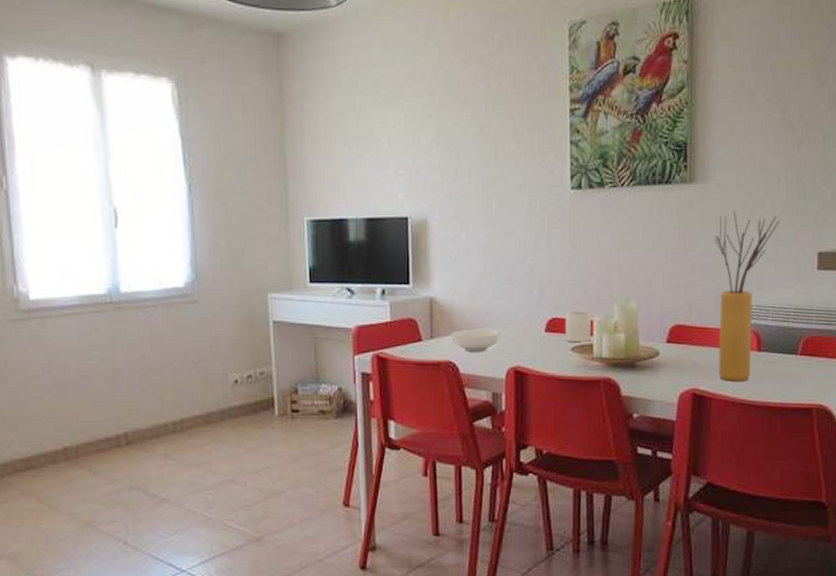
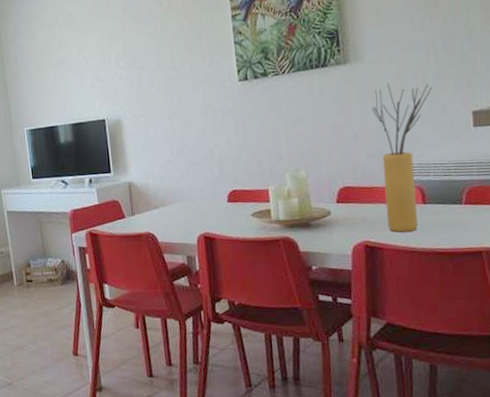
bowl: present [450,328,501,352] -> none [148,204,190,224]
mug: present [565,310,592,343] -> none [243,182,268,210]

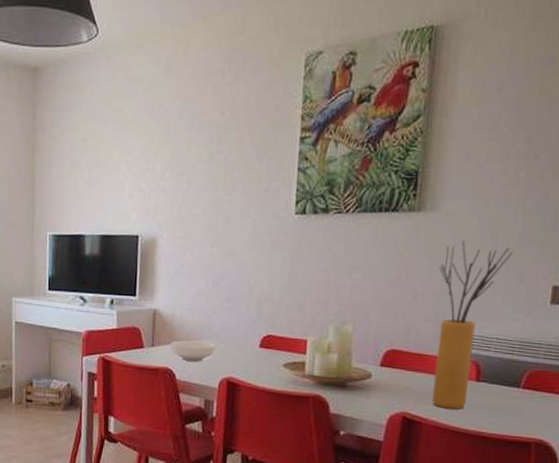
bowl: none [148,204,190,224] -> present [170,340,217,362]

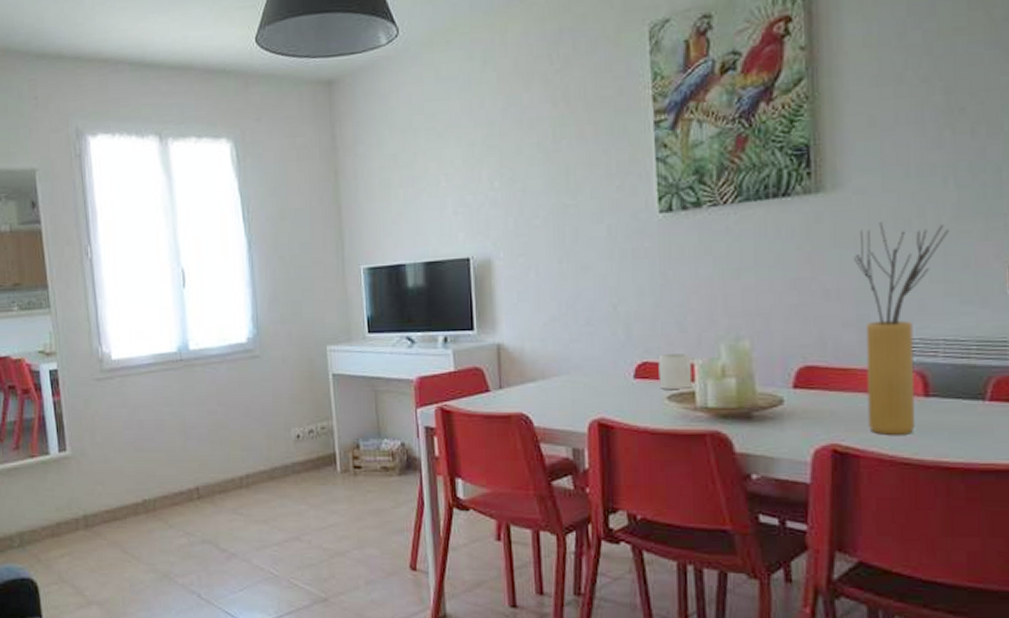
bowl: present [170,340,217,362] -> none [521,376,580,403]
mug: none [278,329,306,360] -> present [658,352,692,391]

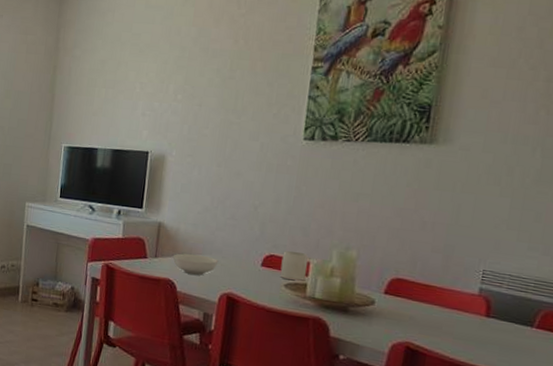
bowl: none [521,376,580,403] -> present [172,253,219,275]
vase: present [854,222,950,435] -> none [437,175,531,344]

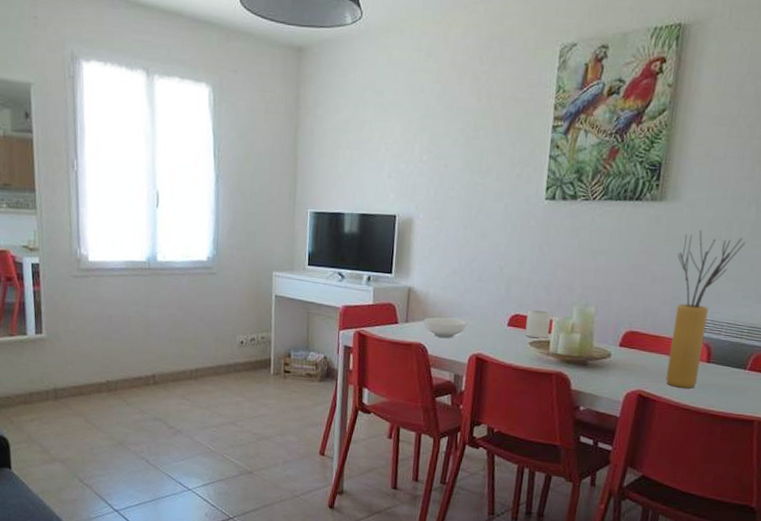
vase: none [437,175,531,344] -> present [665,230,746,389]

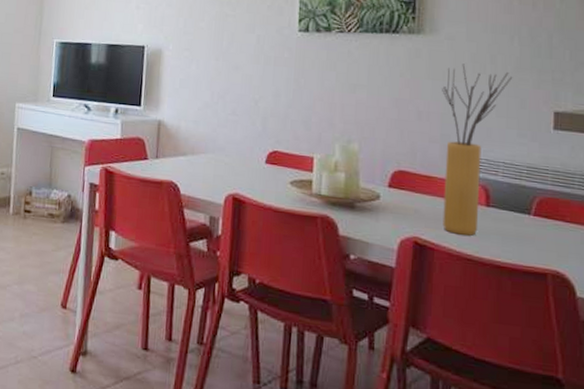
bowl: present [423,317,468,338] -> none [174,153,222,176]
mug: present [525,309,551,339] -> none [285,146,312,178]

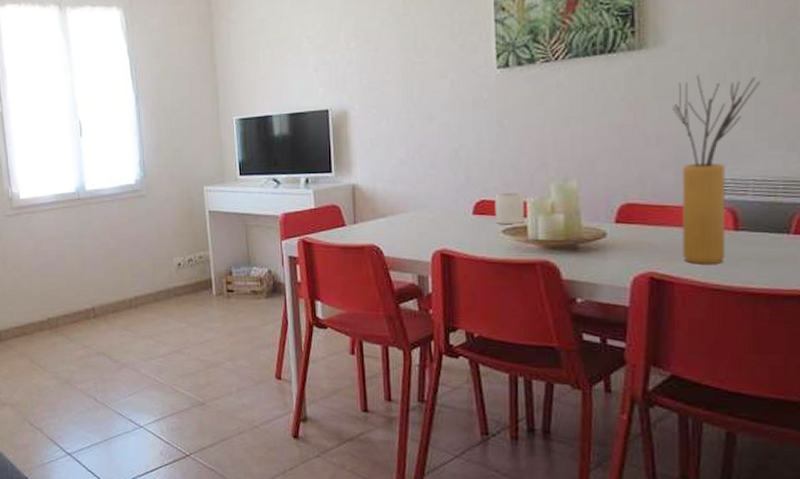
mug: none [285,146,312,178] -> present [495,192,525,225]

